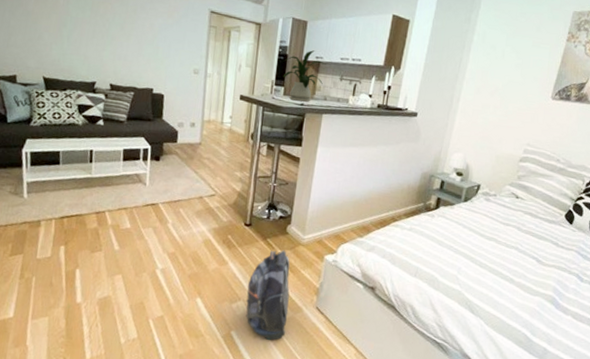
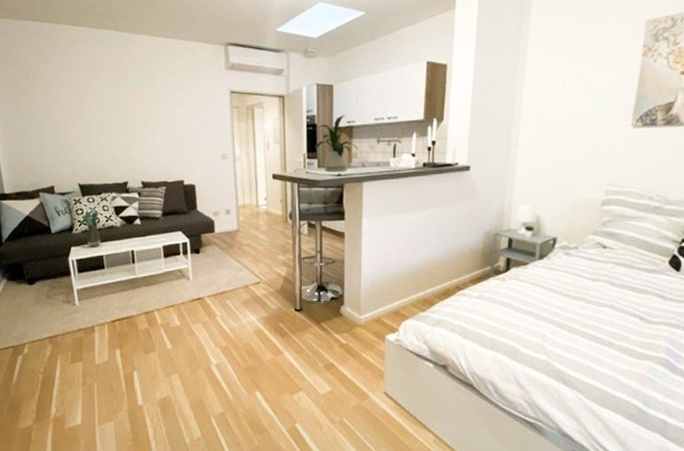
vase: none [41,104,62,142] -> present [81,210,101,247]
backpack: present [245,250,290,340] -> none [306,333,354,431]

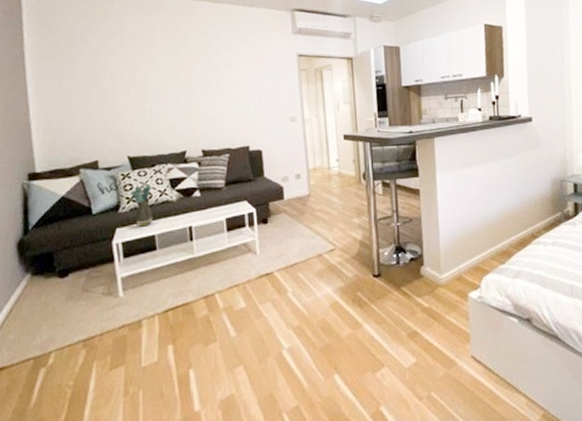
house plant: present [313,115,360,173] -> none [382,74,428,131]

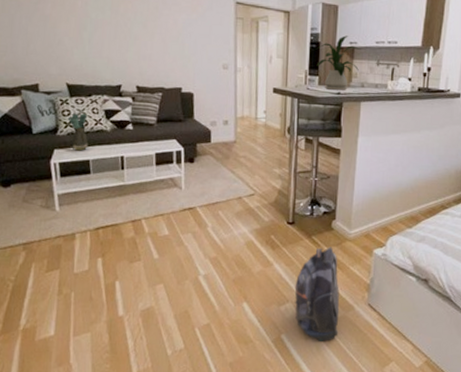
house plant: none [382,74,428,131] -> present [316,35,361,91]
backpack: none [389,296,443,409] -> present [294,247,340,341]

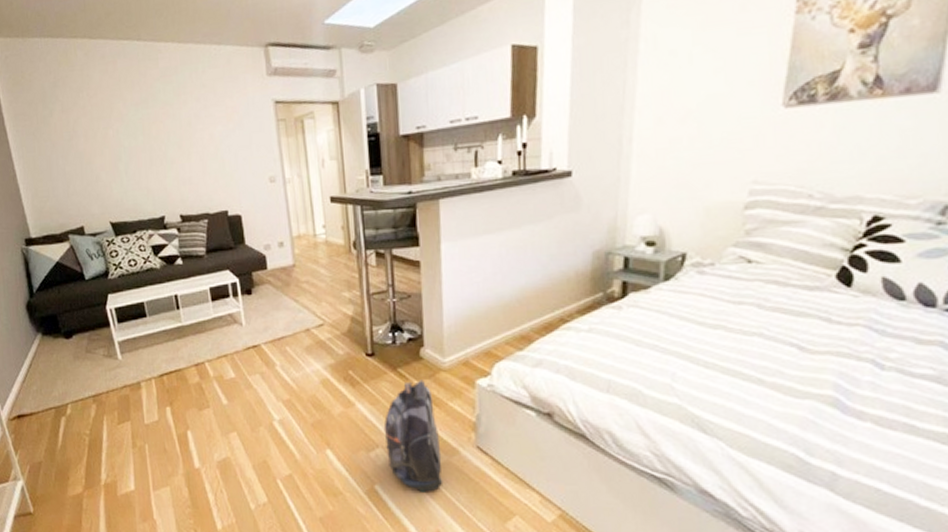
vase: present [67,112,89,151] -> none [116,251,140,294]
house plant: present [316,35,361,91] -> none [375,119,432,191]

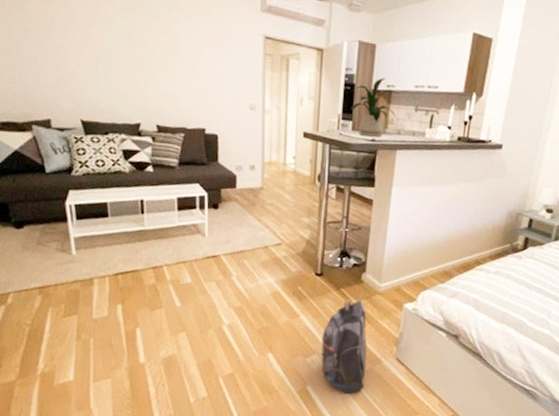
house plant: none [375,119,432,191] -> present [350,78,399,138]

